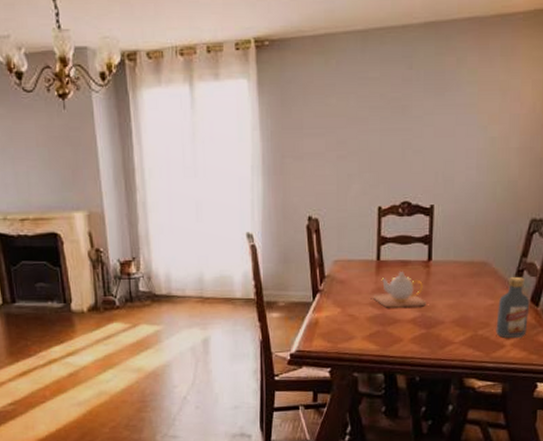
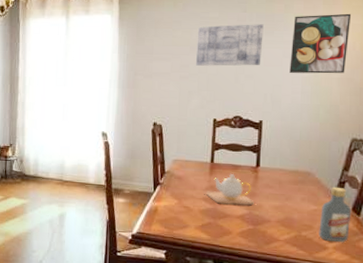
wall art: none [355,84,433,141] -> present [196,24,264,66]
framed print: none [463,66,532,144] -> present [289,13,352,74]

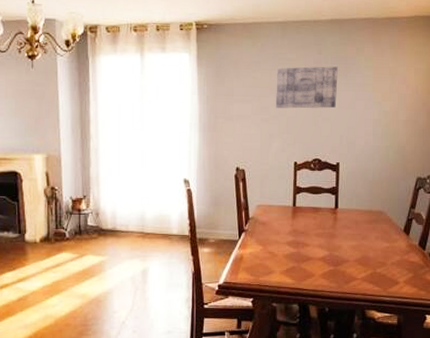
teapot: present [205,173,254,205] -> none [289,216,334,247]
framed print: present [289,13,352,74] -> none [362,58,414,116]
vodka: present [319,187,352,242] -> none [391,224,418,276]

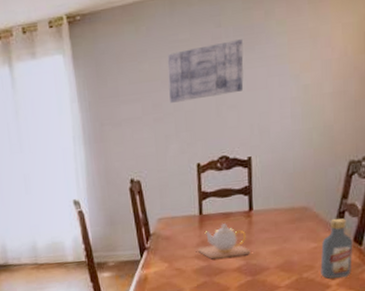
teapot: none [289,216,334,247] -> present [197,222,251,260]
vodka: none [391,224,418,276] -> present [320,218,353,279]

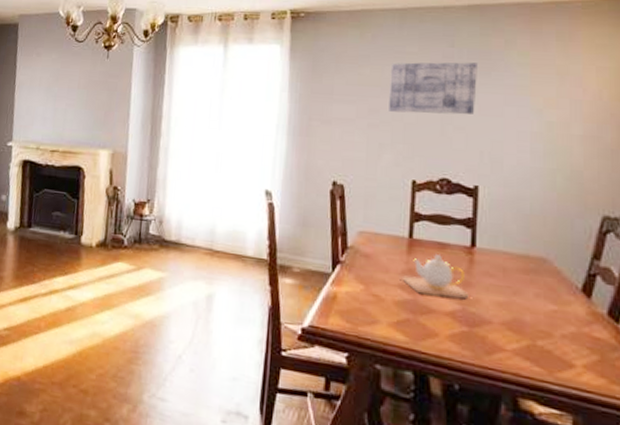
vodka: present [320,218,353,279] -> none [561,280,607,359]

